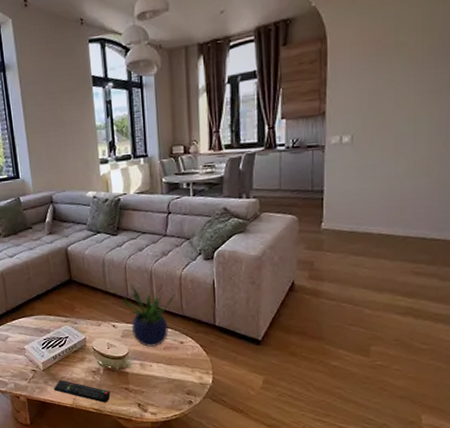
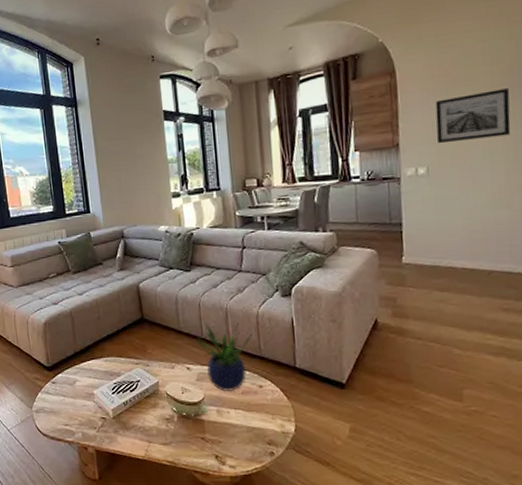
remote control: present [53,379,111,403] -> none [123,428,186,454]
wall art: none [364,56,440,112] -> present [435,88,511,144]

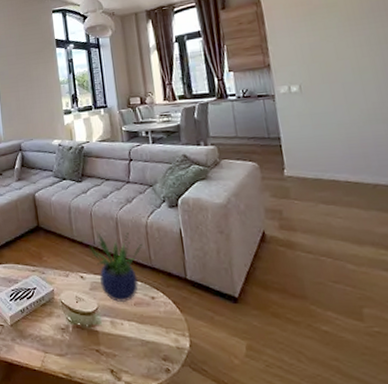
wall art: present [435,88,511,144] -> none [300,13,377,64]

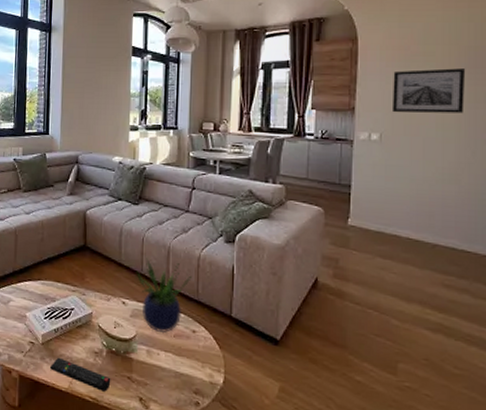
remote control: none [20,337,81,367] -> present [49,357,111,392]
wall art: none [300,13,377,64] -> present [393,68,466,113]

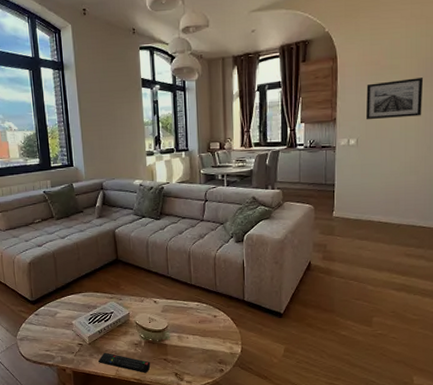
potted plant: present [136,258,192,334] -> none [163,263,210,321]

